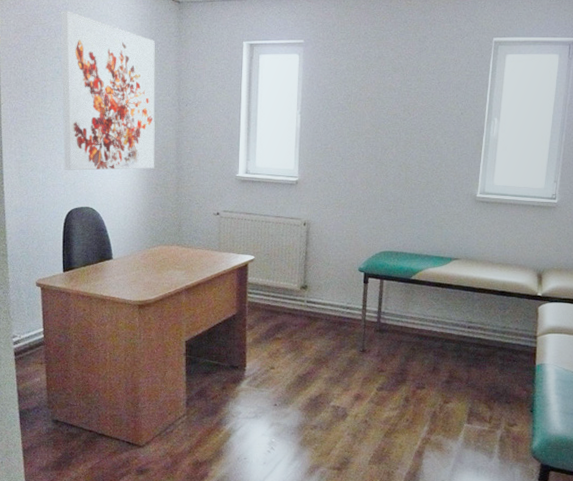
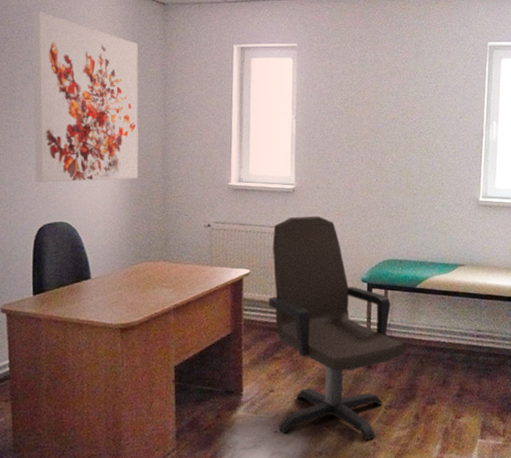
office chair: none [271,207,400,419] -> present [268,215,407,441]

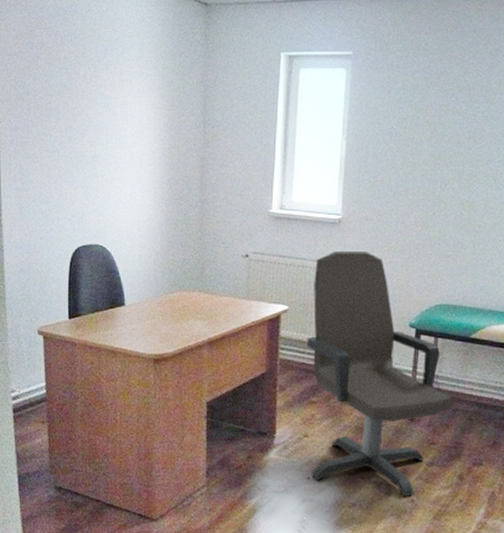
wall art: present [32,11,139,183] -> none [69,13,177,202]

